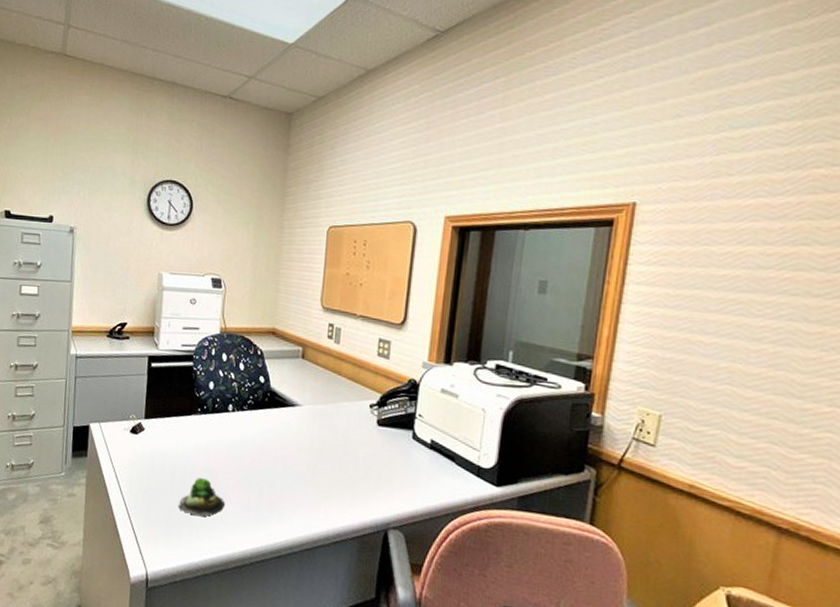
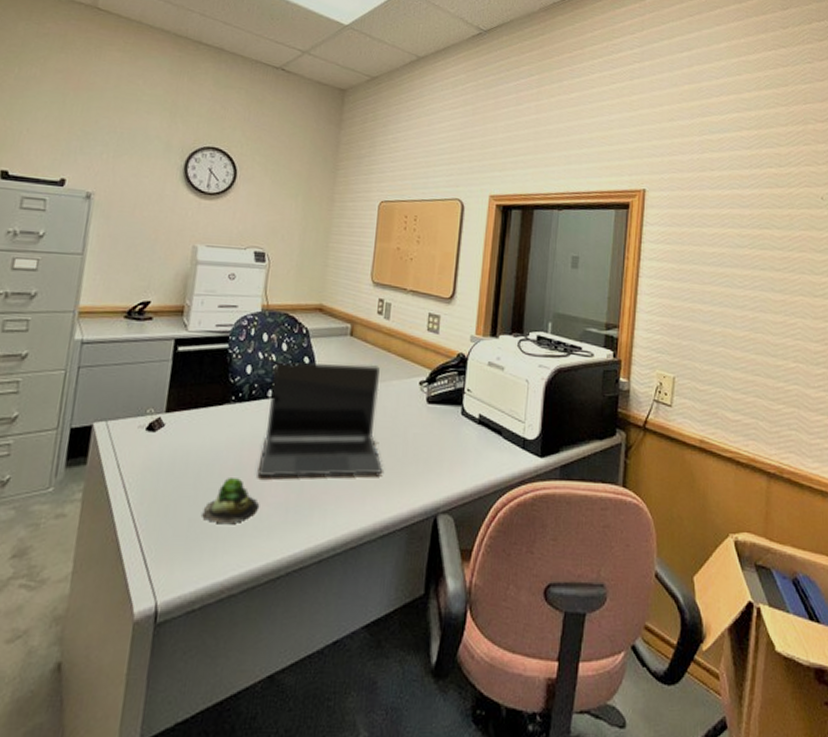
laptop: none [222,380,335,487] -> present [257,361,383,478]

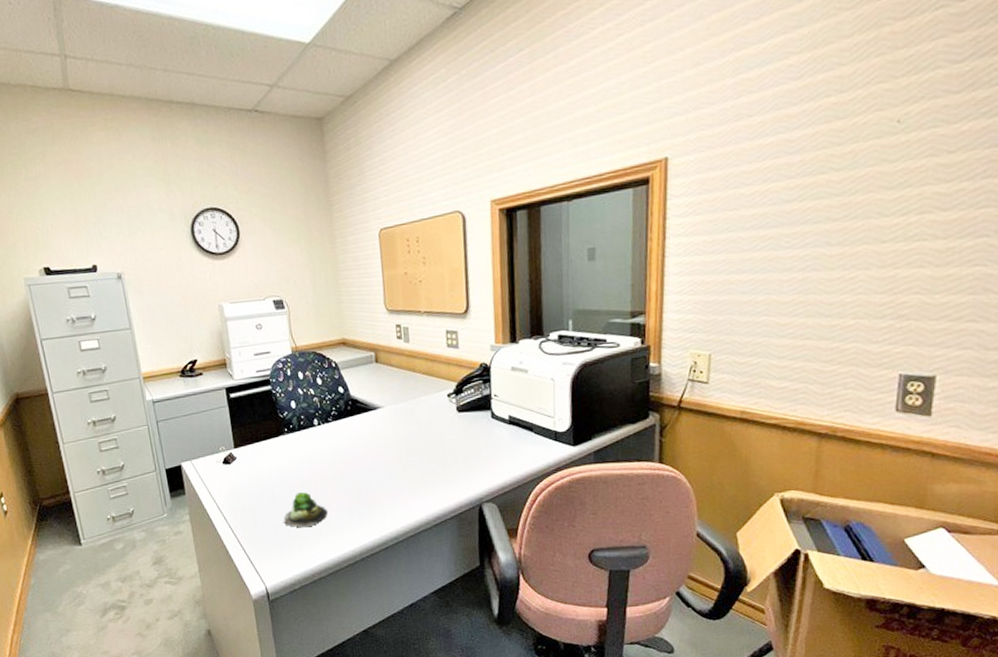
laptop: present [257,361,383,478] -> none [314,386,427,489]

